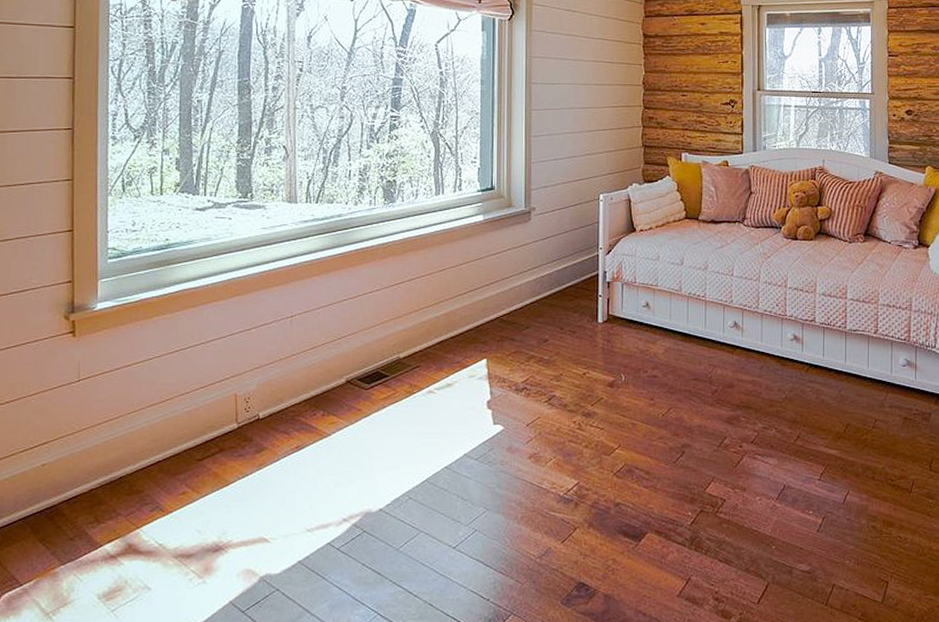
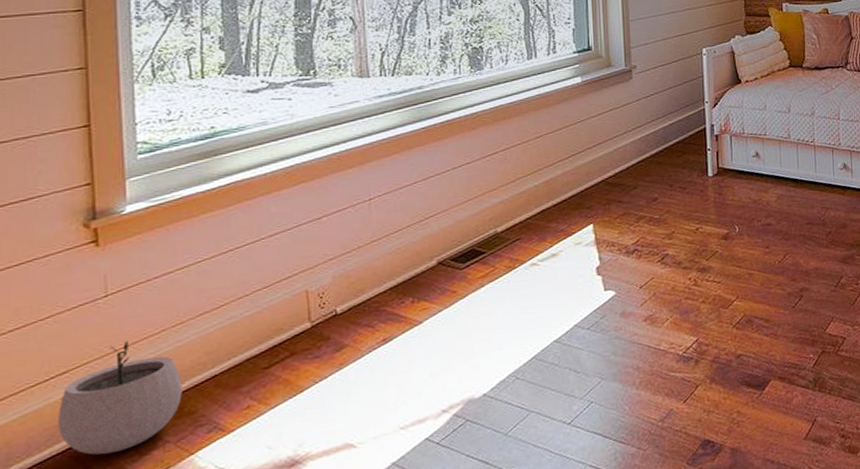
plant pot: none [38,422,133,519] -> present [58,341,182,455]

